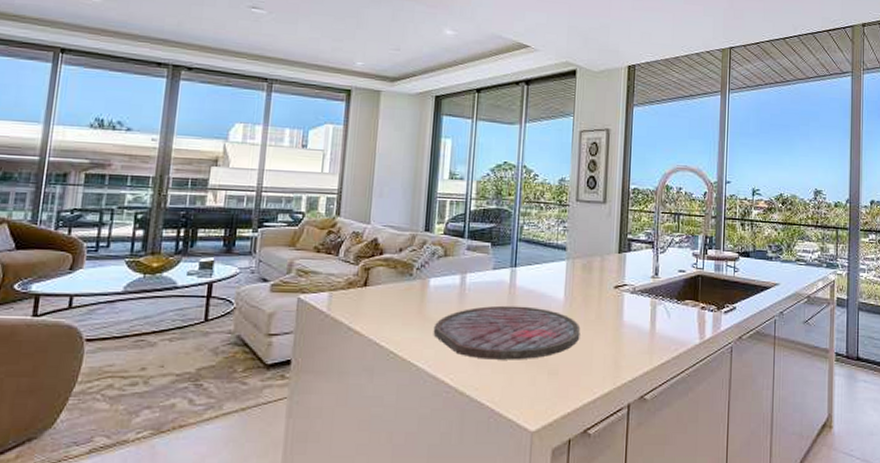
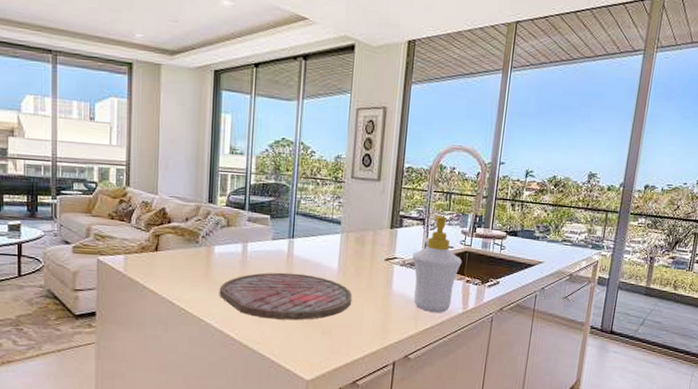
soap bottle: none [642,237,695,344] -> present [412,214,462,313]

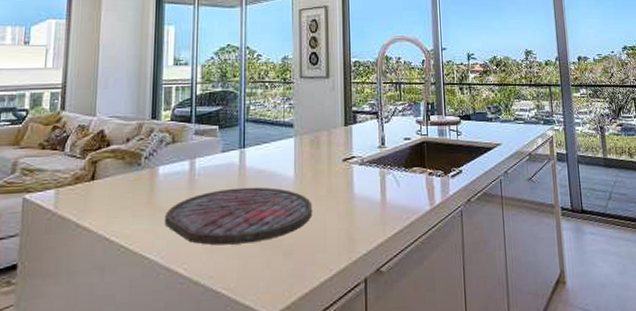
soap bottle: present [412,214,462,313] -> none [370,106,422,213]

